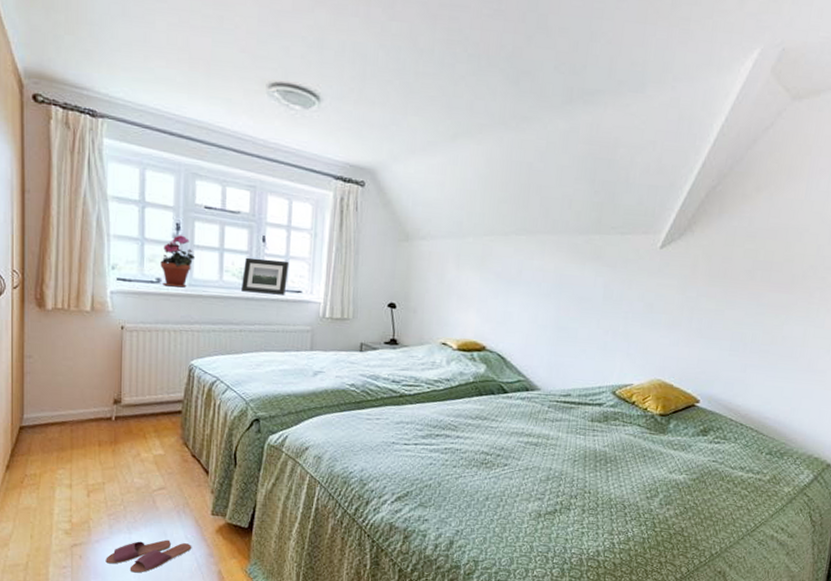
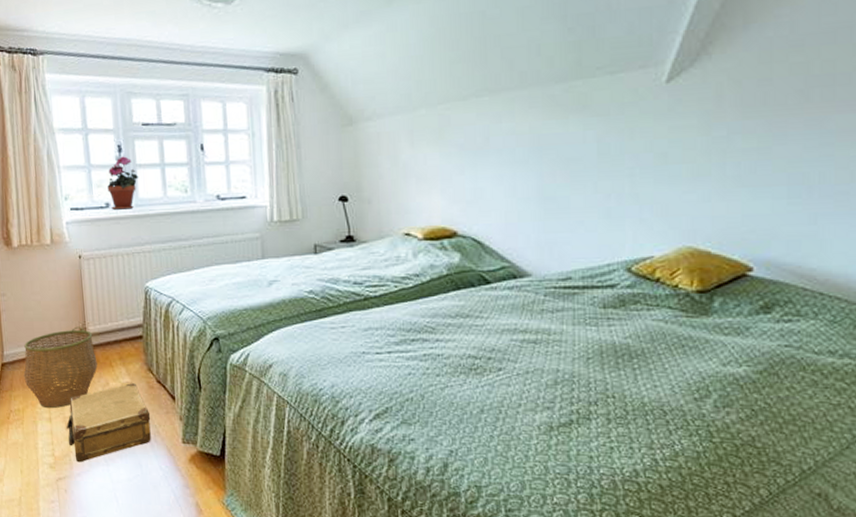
basket: none [45,396,130,476] -> present [23,326,98,409]
suitcase: none [88,455,180,530] -> present [66,383,151,463]
slippers: present [105,539,192,573] -> none [88,471,168,507]
picture frame: present [241,257,290,295] -> none [185,166,231,205]

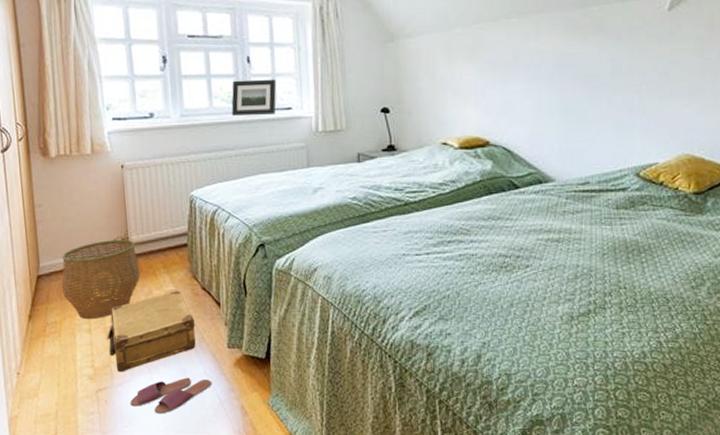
slippers: none [88,471,168,507] -> present [130,377,212,414]
potted plant: present [107,156,139,211] -> none [151,67,185,121]
picture frame: none [185,166,231,205] -> present [231,79,277,116]

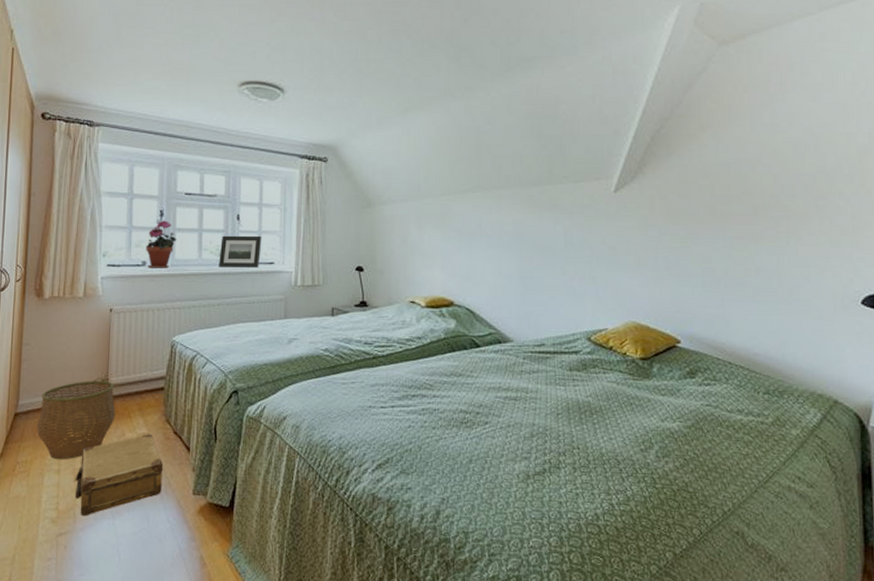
slippers: present [130,377,212,414] -> none [89,524,174,562]
potted plant: none [151,67,185,121] -> present [146,220,177,269]

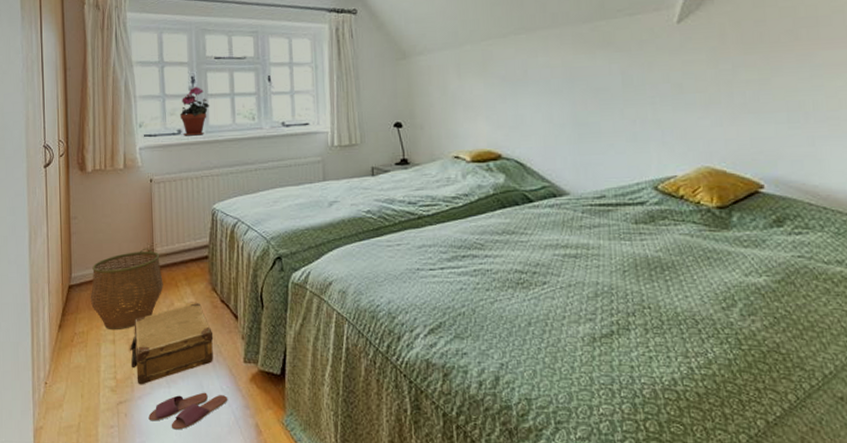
slippers: none [89,524,174,562] -> present [148,392,228,430]
picture frame: present [219,235,262,268] -> none [253,96,295,132]

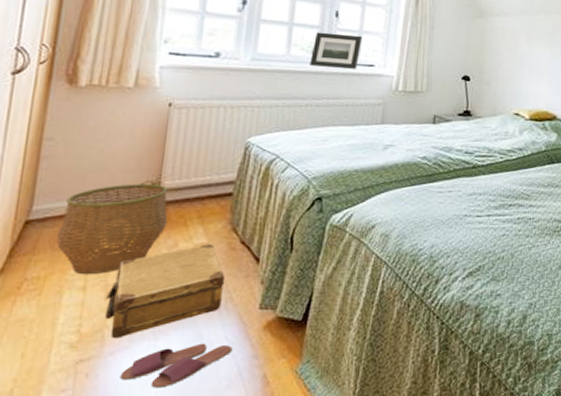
potted plant: present [180,87,210,137] -> none [221,9,262,63]
picture frame: none [253,96,295,132] -> present [310,31,363,69]

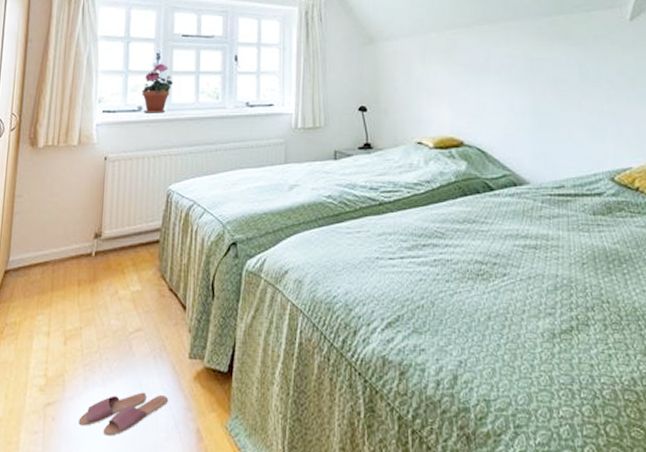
basket: present [56,180,168,275] -> none [27,230,109,321]
suitcase: present [105,244,224,339] -> none [65,291,157,384]
potted plant: none [221,9,262,63] -> present [142,63,174,115]
picture frame: present [310,31,363,69] -> none [216,76,261,111]

